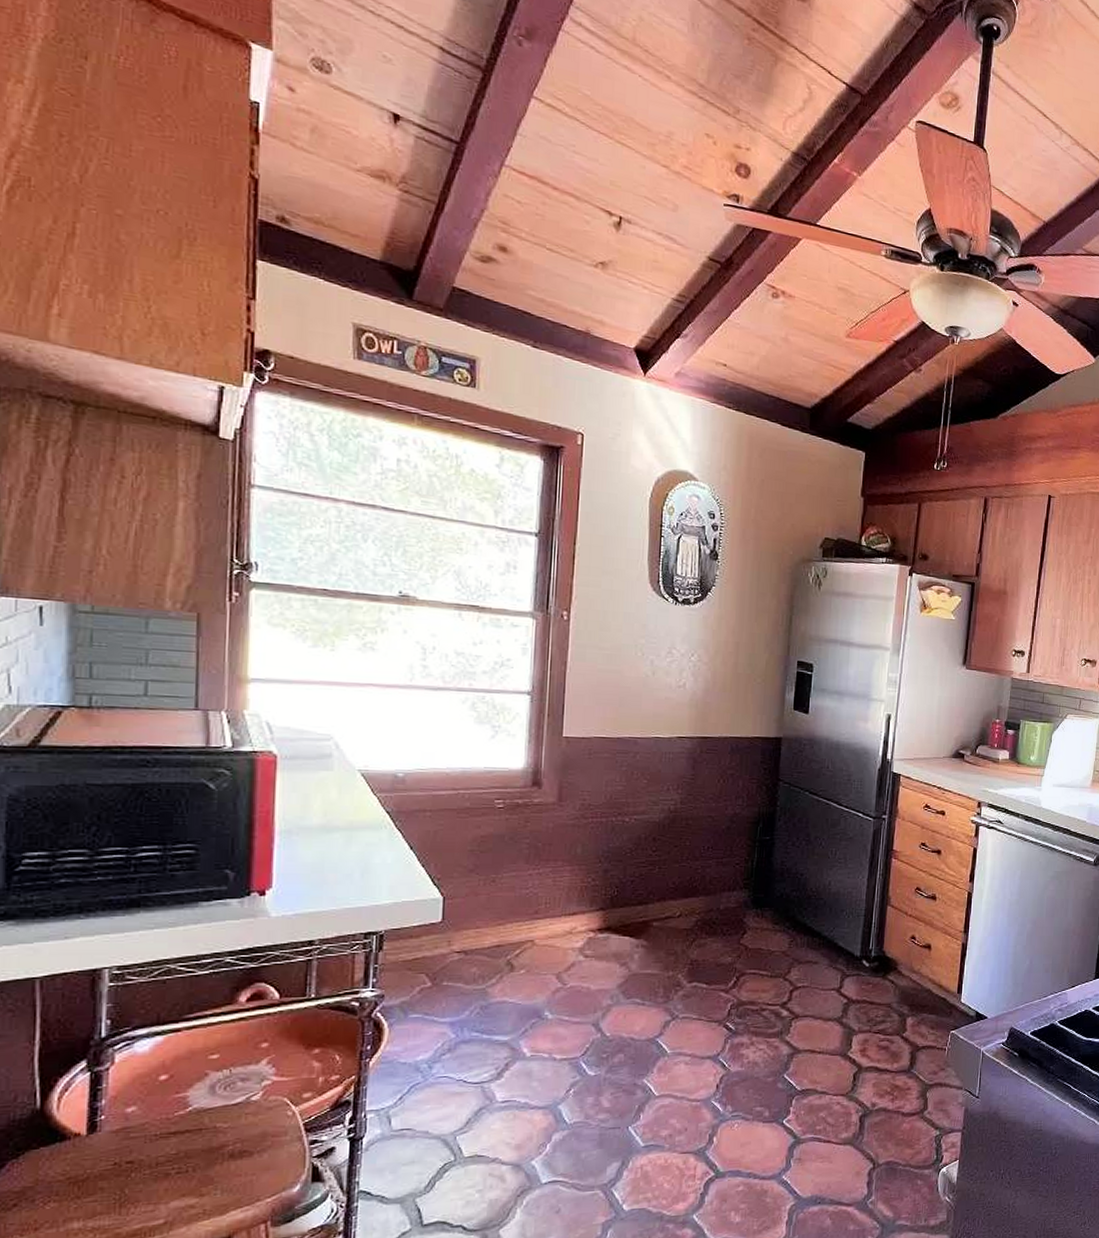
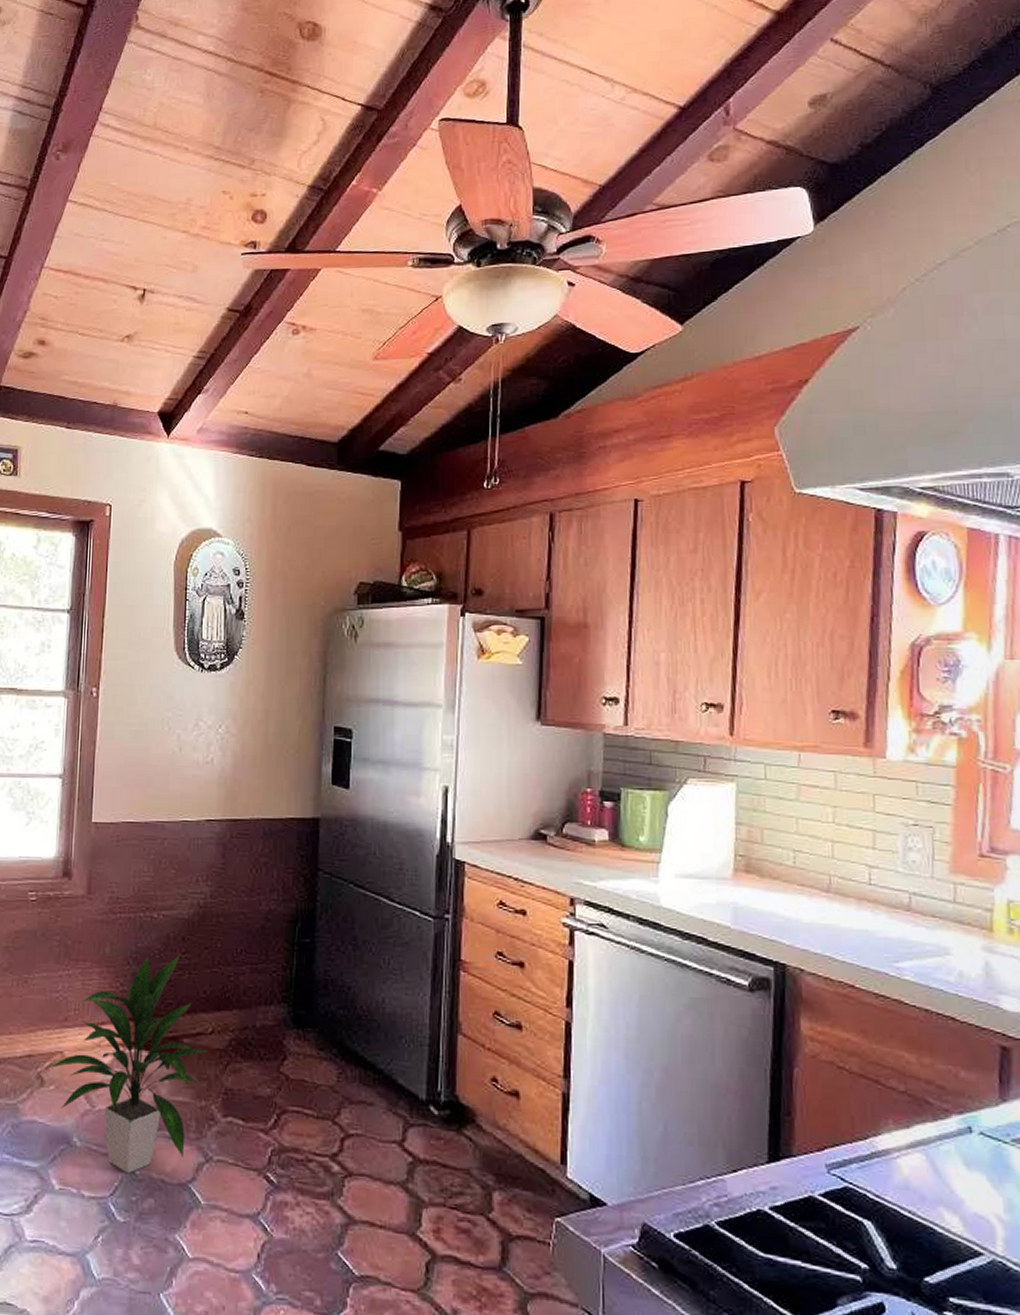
indoor plant: none [518,853,675,1036] -> present [47,955,207,1173]

